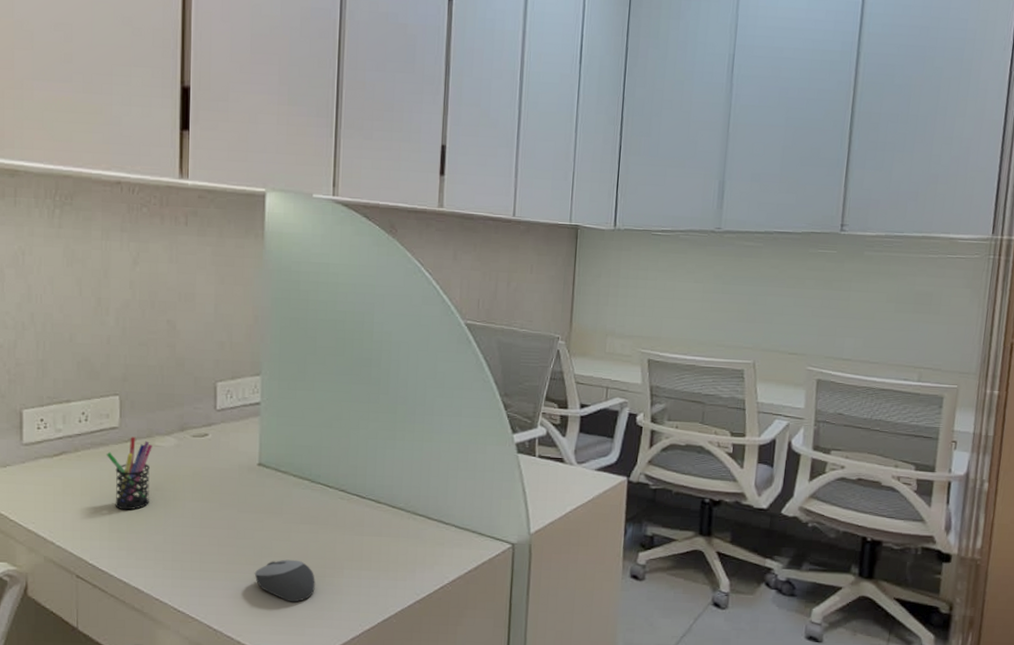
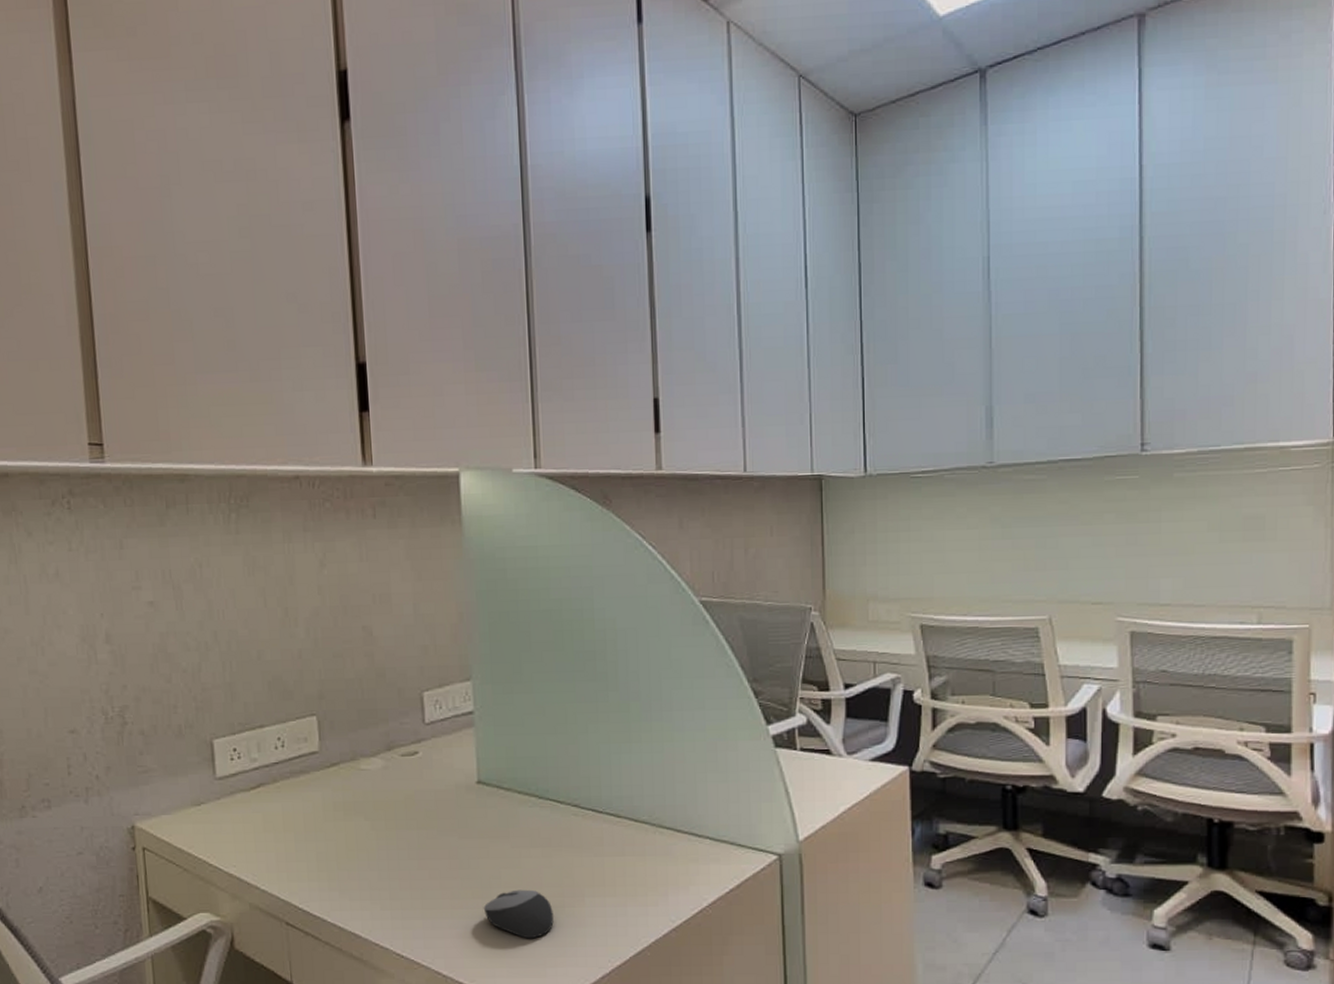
pen holder: present [106,437,152,511] -> none [307,761,359,845]

